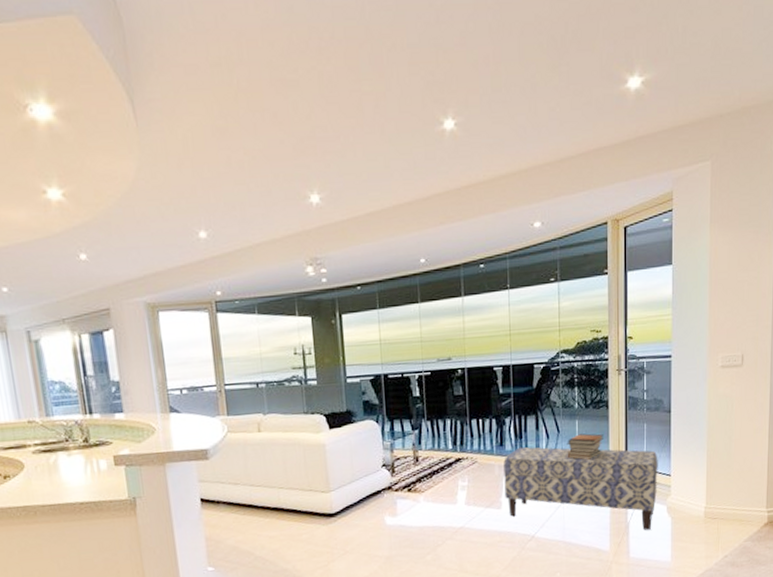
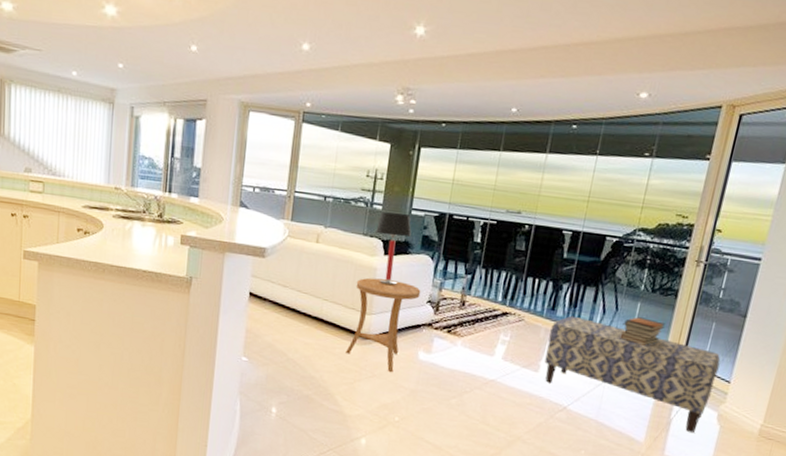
side table: none [308,451,374,545] -> present [345,277,421,373]
table lamp: none [315,384,351,458] -> present [376,212,412,285]

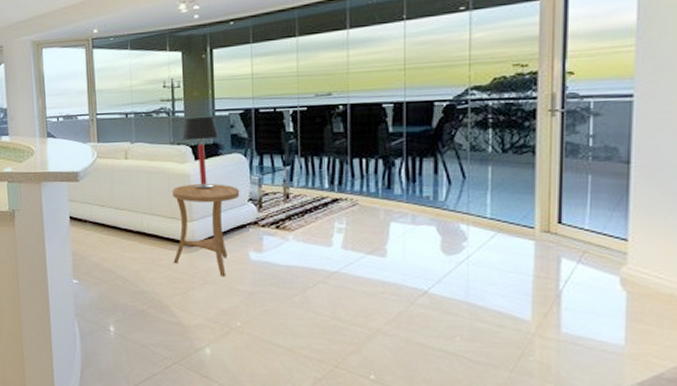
bench: present [544,315,721,434] -> none [391,191,608,304]
book stack: present [620,317,665,346] -> none [475,182,527,212]

